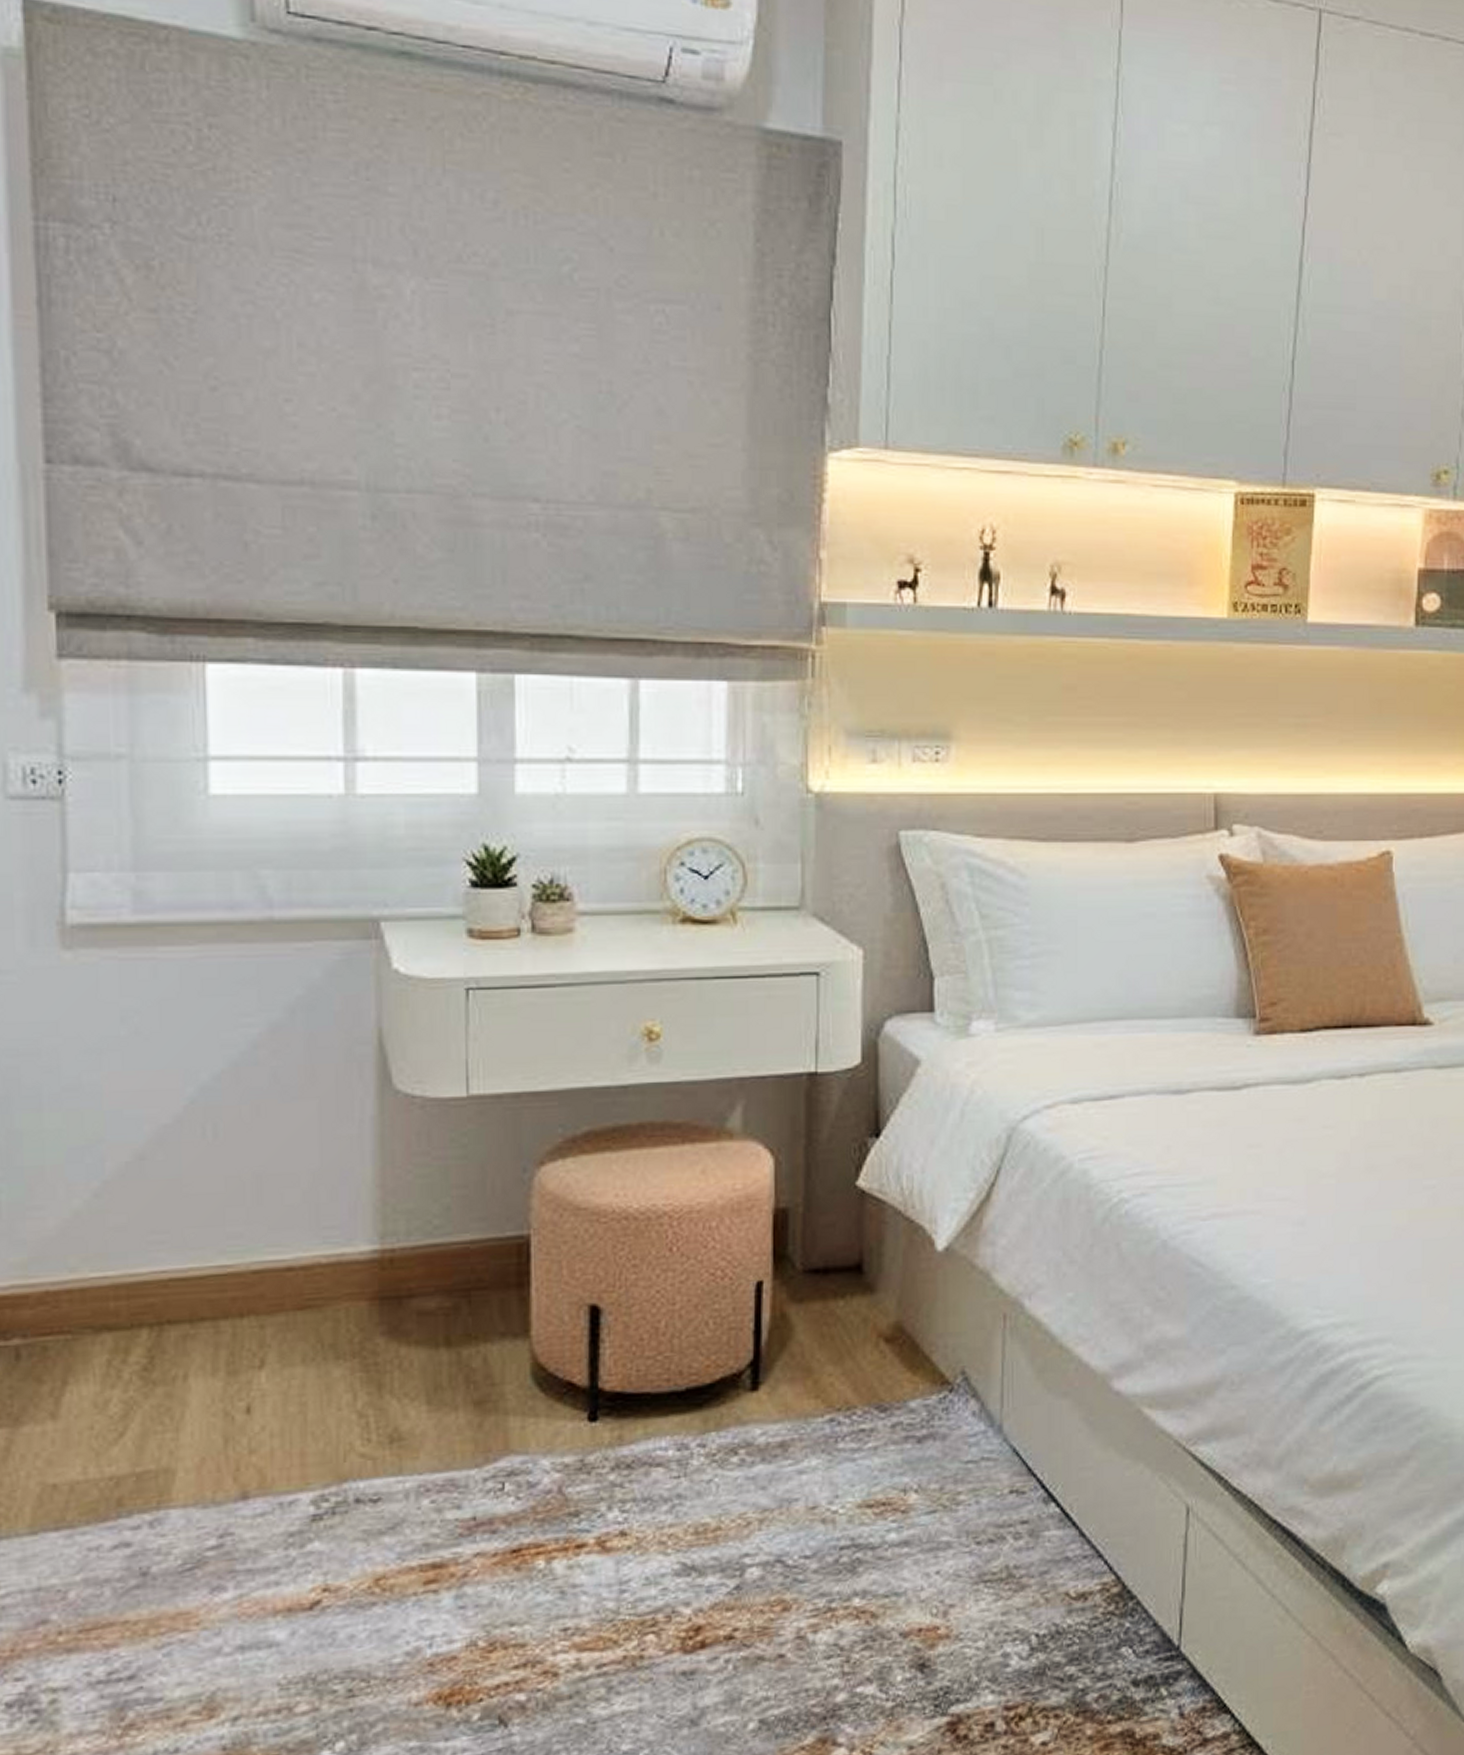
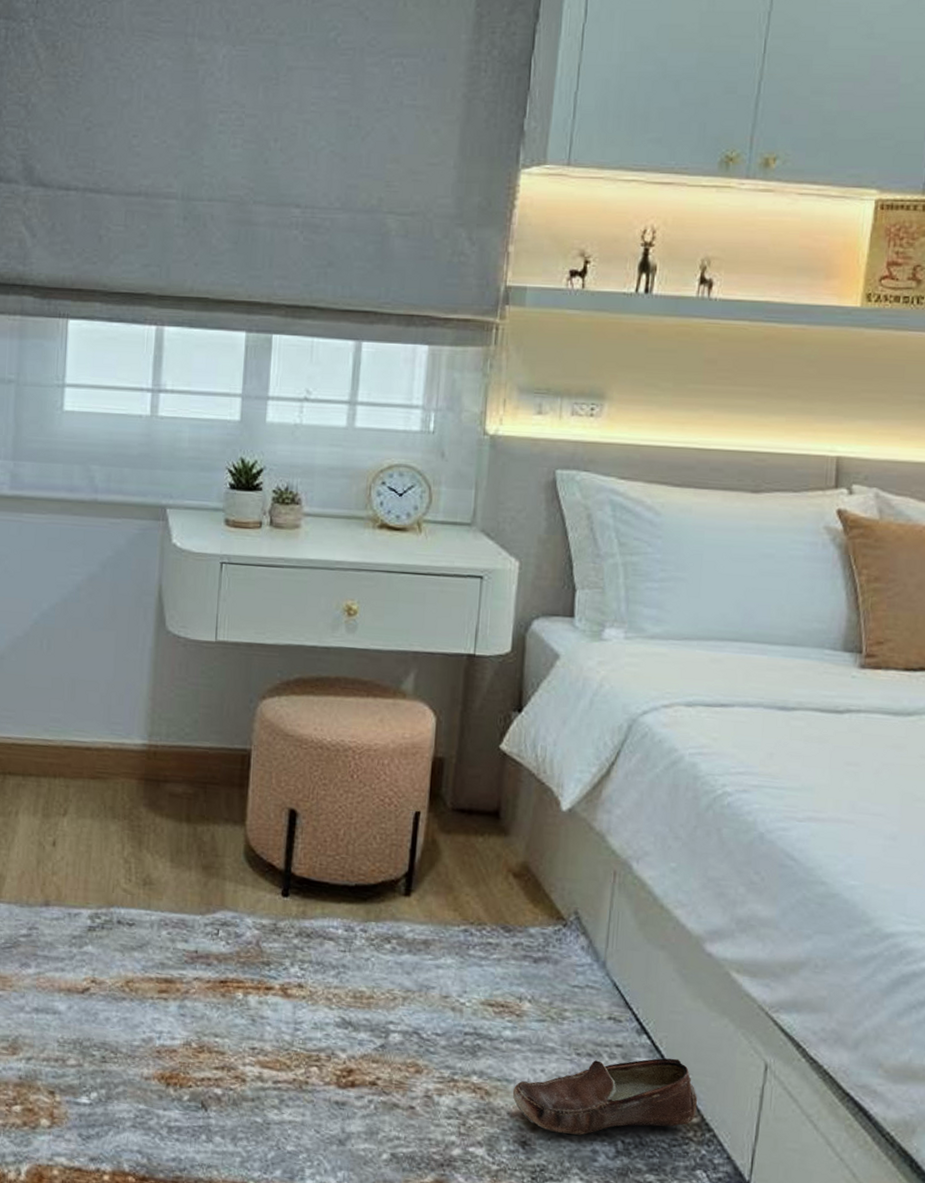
shoe: none [904,1522,1117,1644] -> present [512,1058,698,1135]

